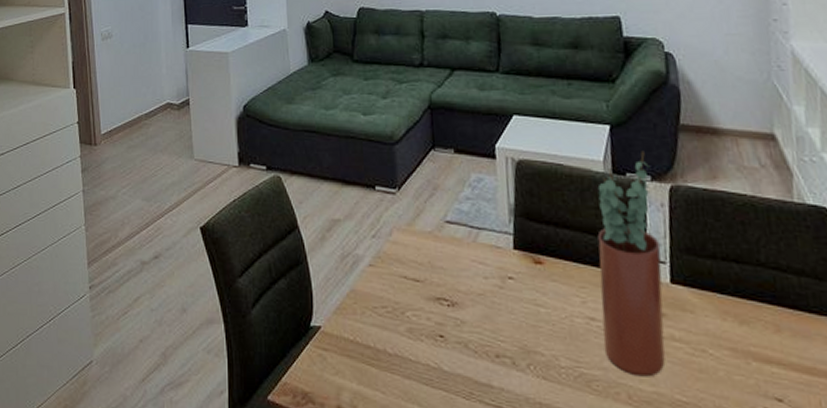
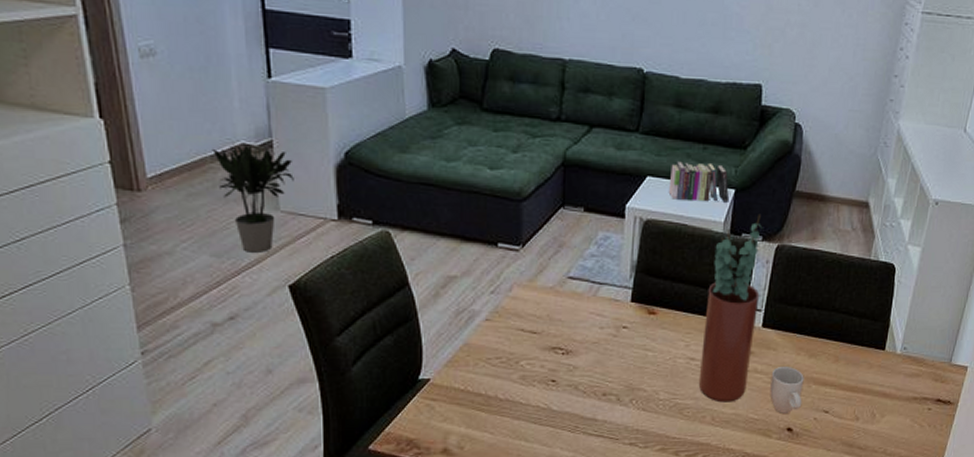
potted plant: none [146,103,205,197] -> present [212,144,294,253]
books: none [536,99,606,140] -> present [668,161,730,202]
mug: none [693,333,744,398] -> present [770,365,804,413]

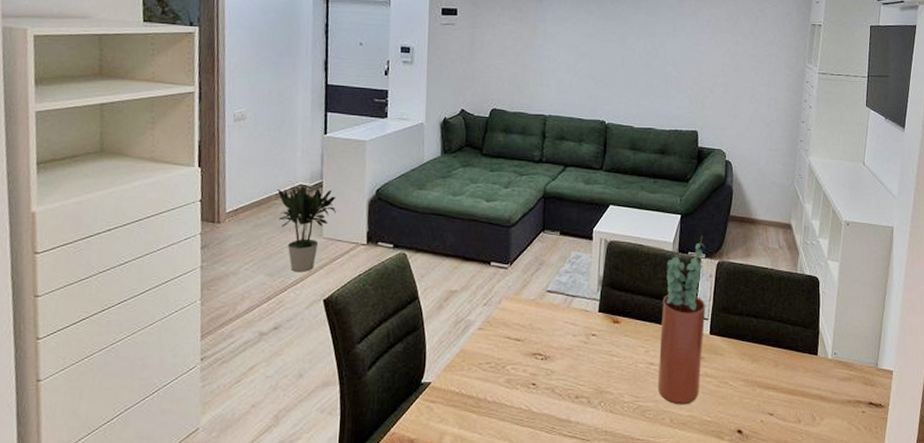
books: present [668,161,730,202] -> none [627,193,677,226]
mug: present [770,365,804,413] -> none [720,370,749,416]

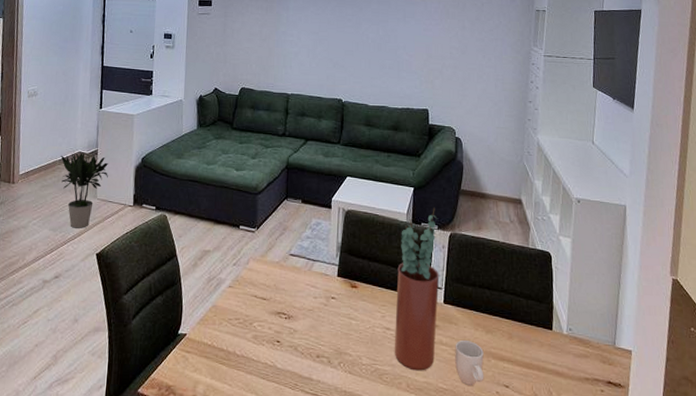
mug: none [720,370,749,416] -> present [455,339,484,385]

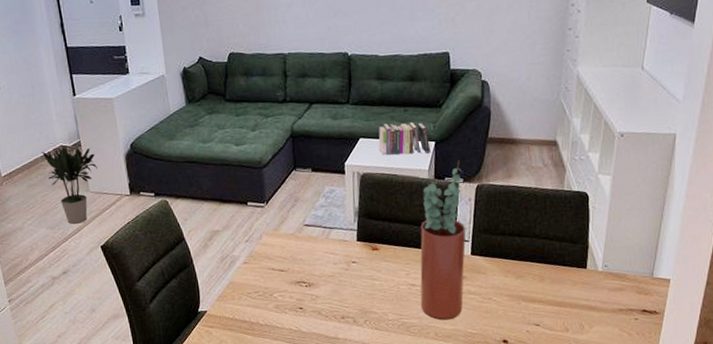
books: none [363,166,410,198] -> present [378,122,431,155]
mug: present [455,339,484,385] -> none [483,287,514,328]

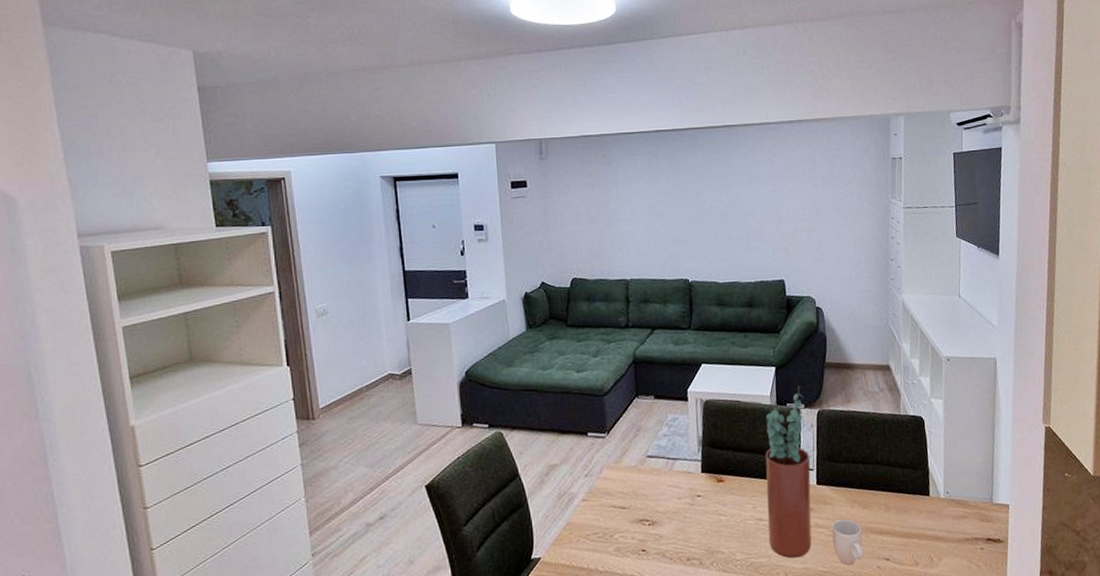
potted plant: present [41,145,97,224] -> none [367,373,428,461]
books: present [378,122,431,155] -> none [720,347,772,381]
mug: none [483,287,514,328] -> present [831,518,864,564]

